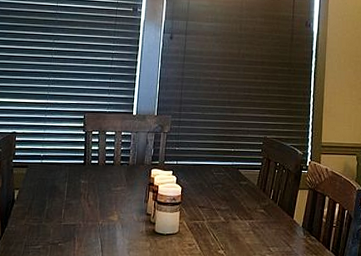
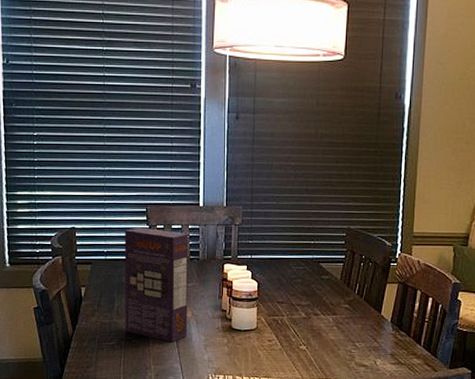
cereal box: none [53,133,120,246] -> present [124,227,188,342]

